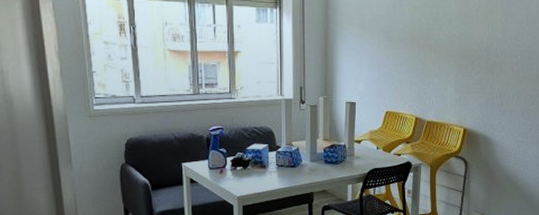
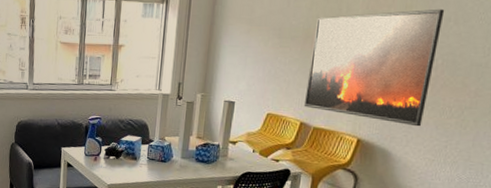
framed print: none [416,13,518,114] -> present [303,9,445,127]

